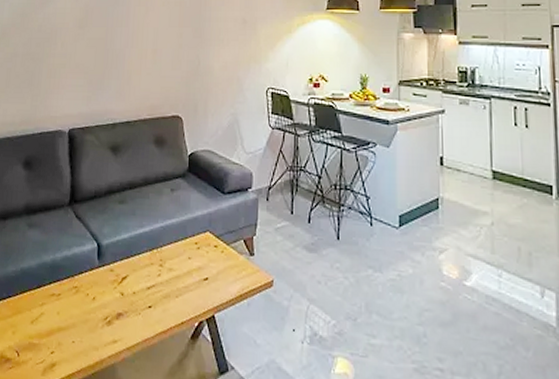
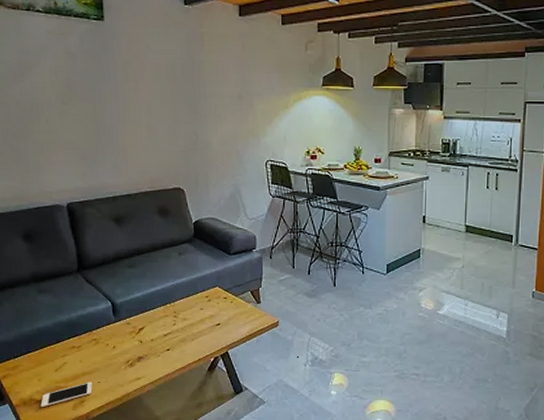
cell phone: none [10,340,66,369] -> present [40,382,93,408]

